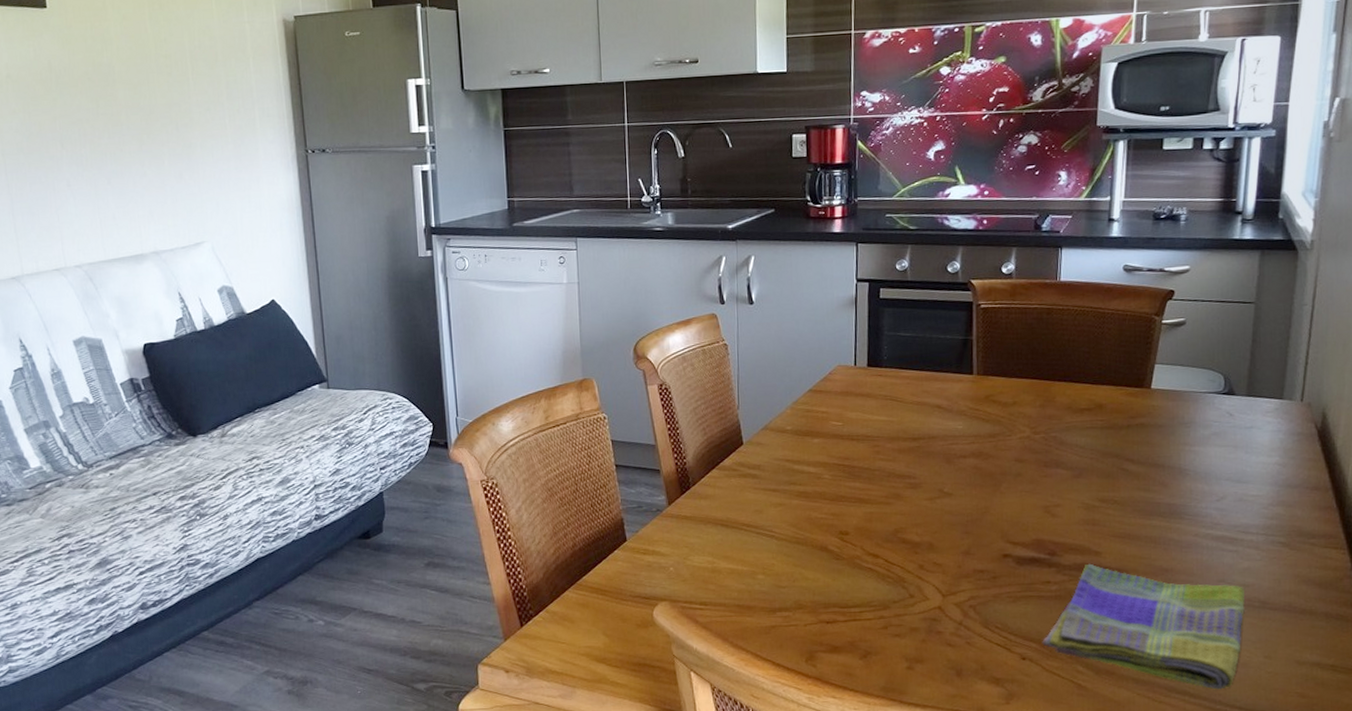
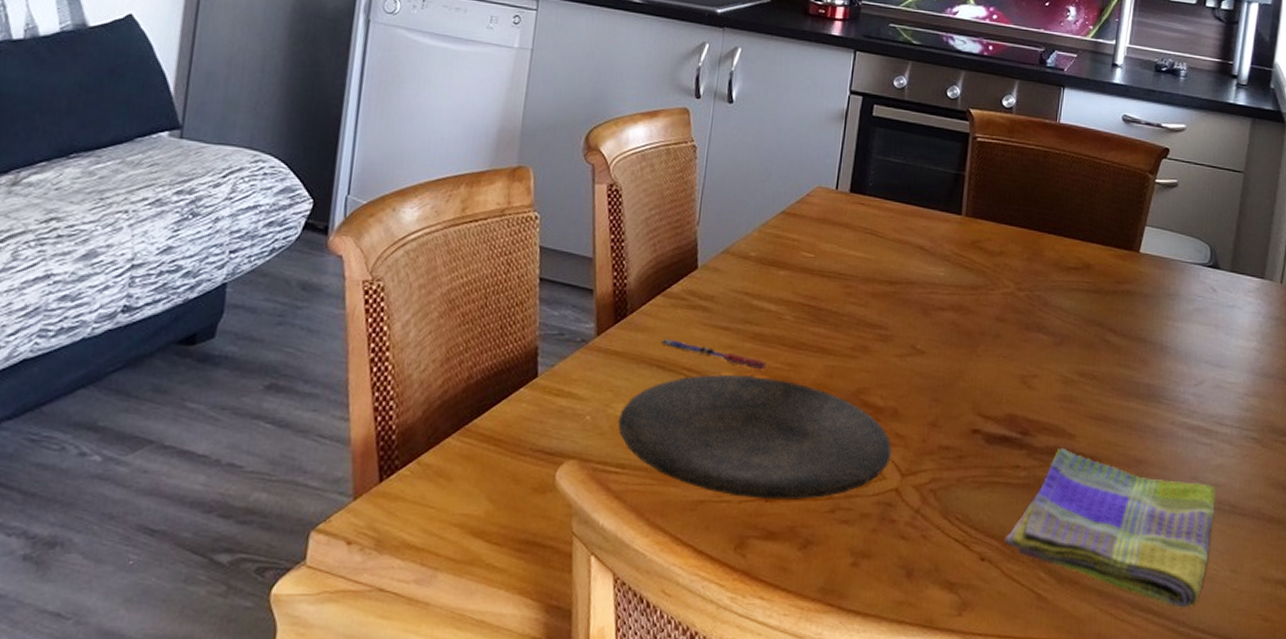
plate: none [695,526,932,622] -> present [617,374,892,500]
pen: none [722,502,813,521] -> present [662,338,766,370]

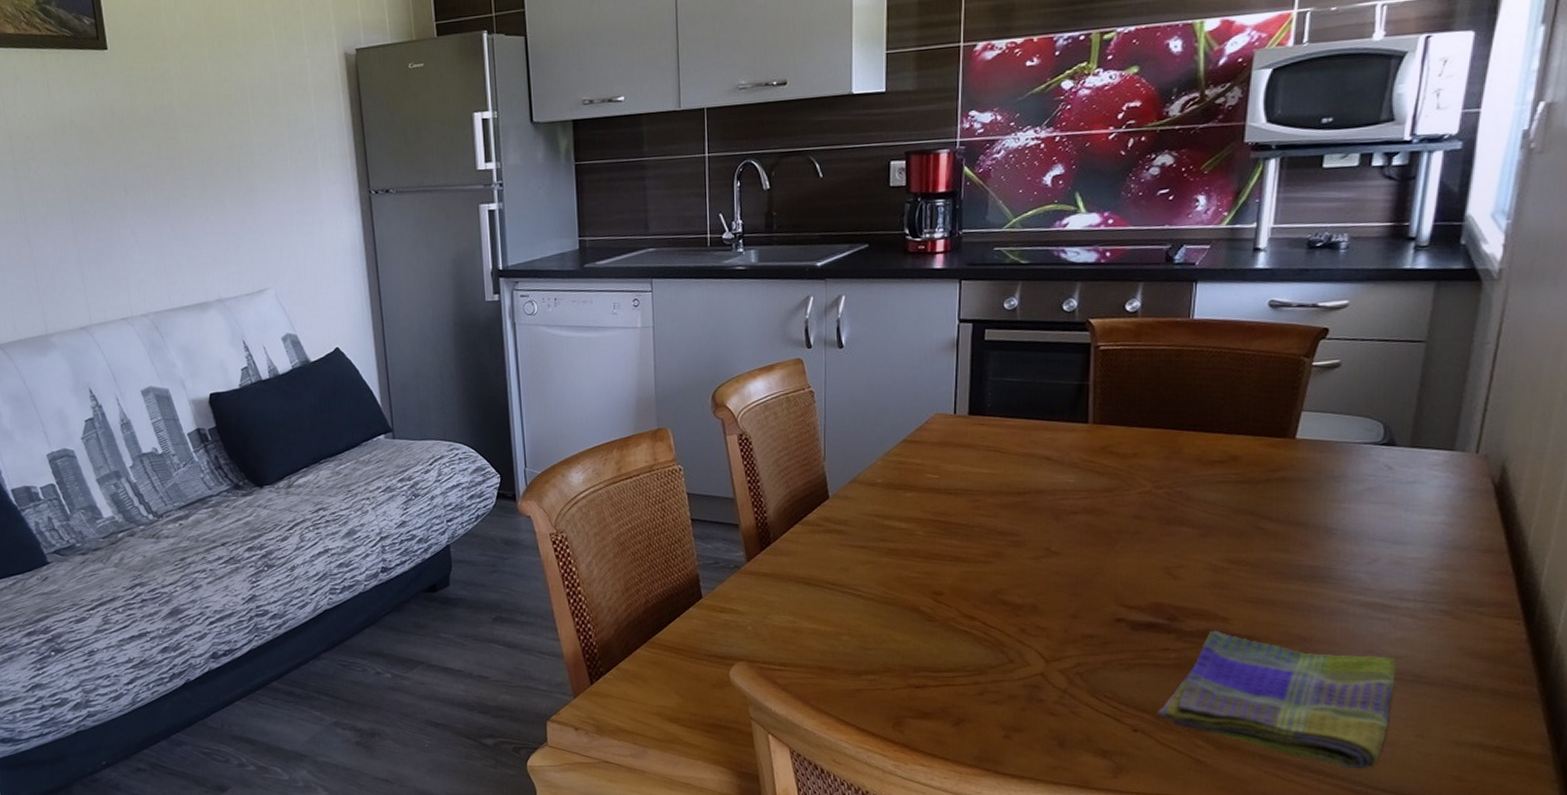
plate: present [617,374,892,500] -> none [775,585,1034,686]
pen: present [662,338,766,370] -> none [805,559,904,580]

